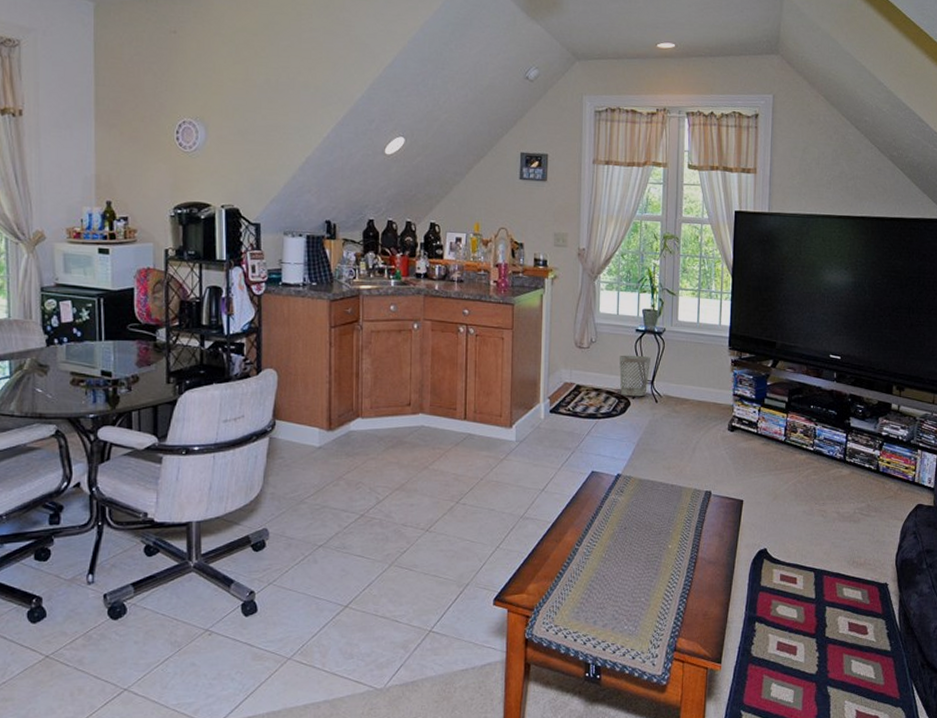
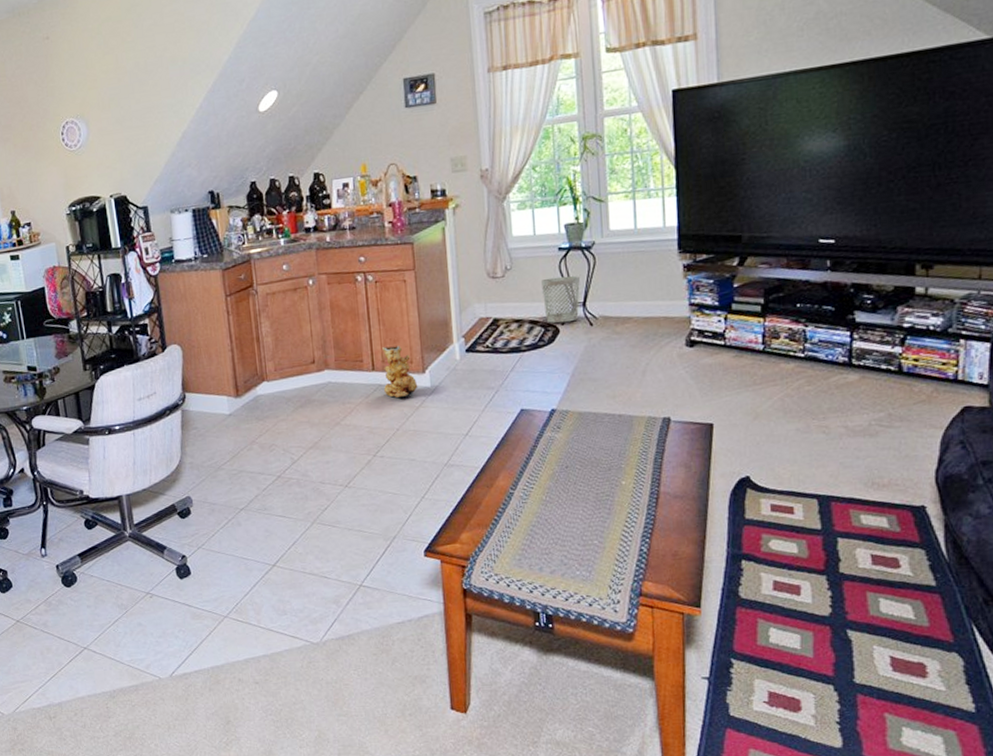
vase: none [473,398,505,449] -> present [382,345,418,399]

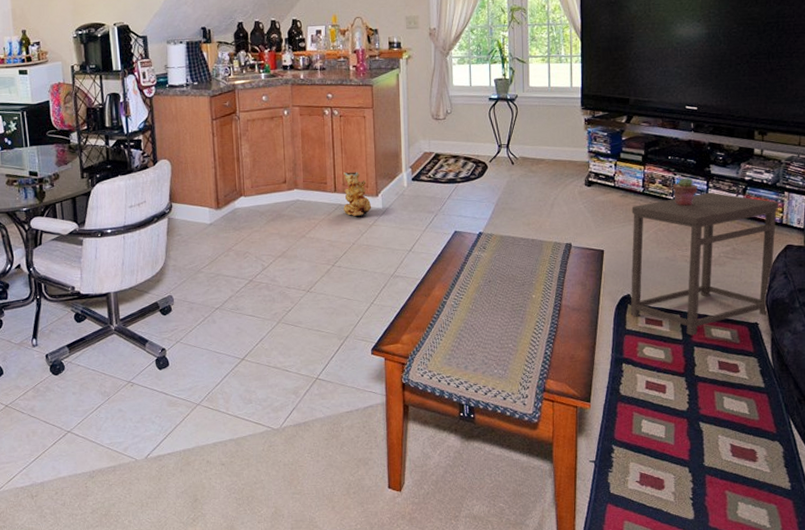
wastebasket: present [542,275,580,324] -> none [475,122,505,161]
side table: none [748,345,952,524] -> present [630,192,779,336]
potted succulent: none [803,328,838,365] -> present [672,177,697,206]

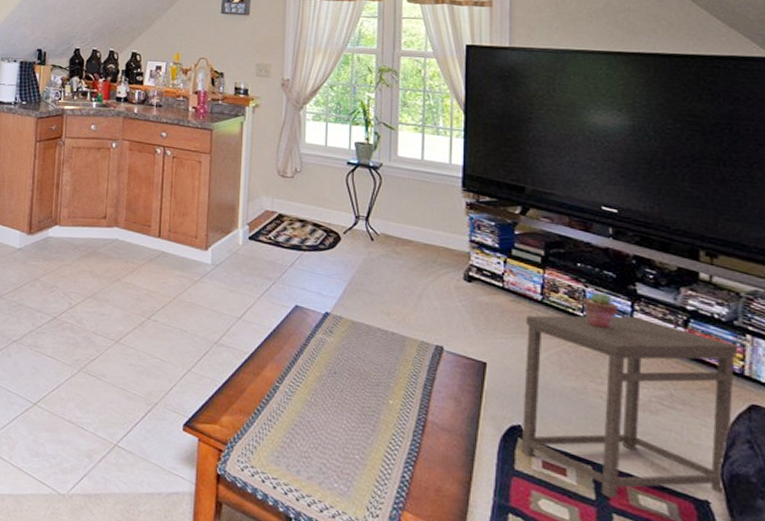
vase: present [343,172,372,217] -> none [167,218,200,269]

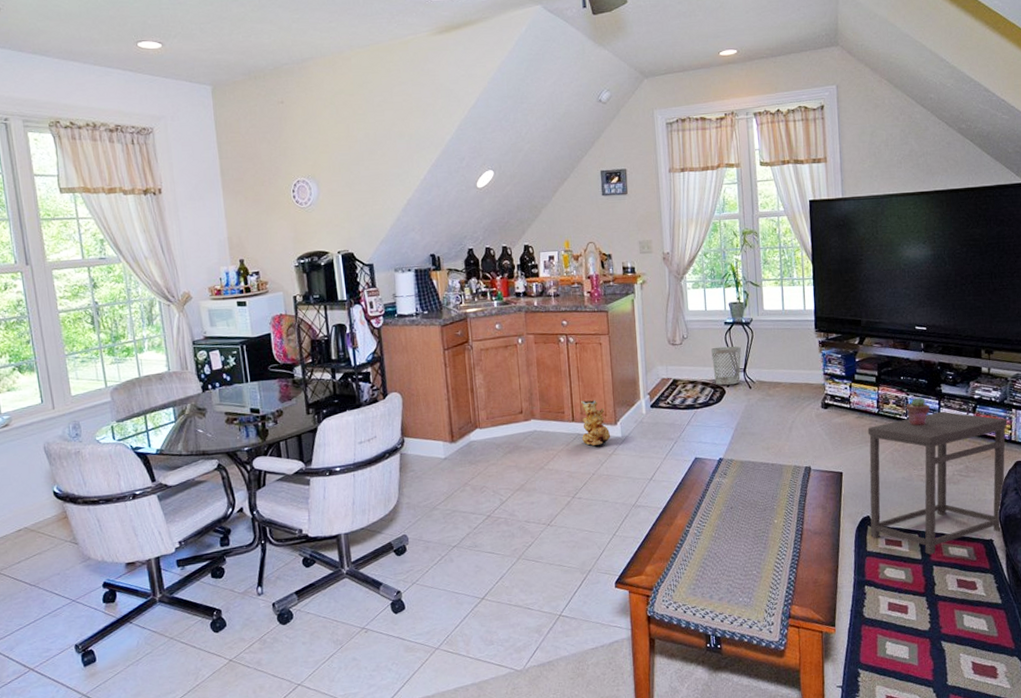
vase: none [167,218,200,269] -> present [581,400,611,447]
wastebasket: none [328,187,365,233] -> present [711,346,741,386]

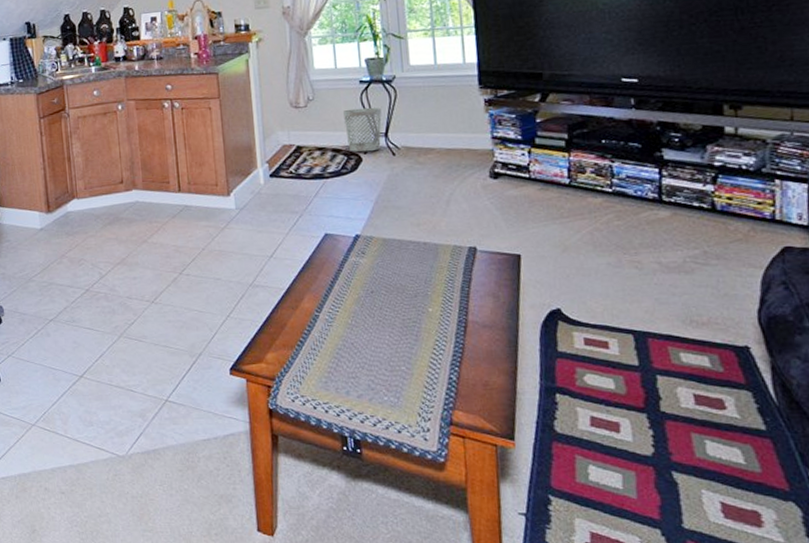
vase: present [581,400,611,447] -> none [188,169,223,219]
side table: present [867,411,1008,555] -> none [555,182,768,361]
potted succulent: present [906,397,930,426] -> none [610,164,646,200]

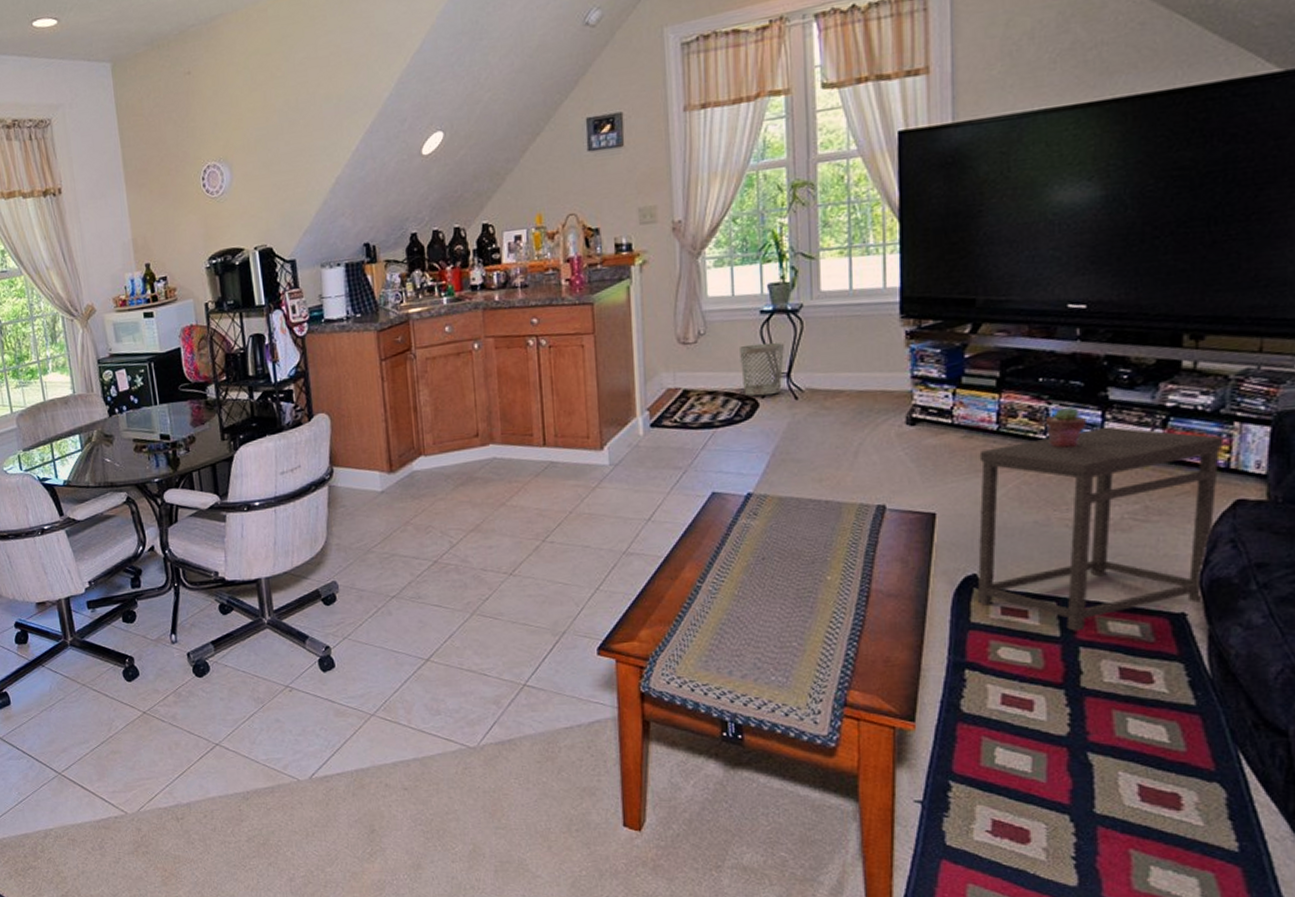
side table: none [555,182,768,361] -> present [977,426,1224,631]
potted succulent: none [610,164,646,200] -> present [1045,406,1086,448]

